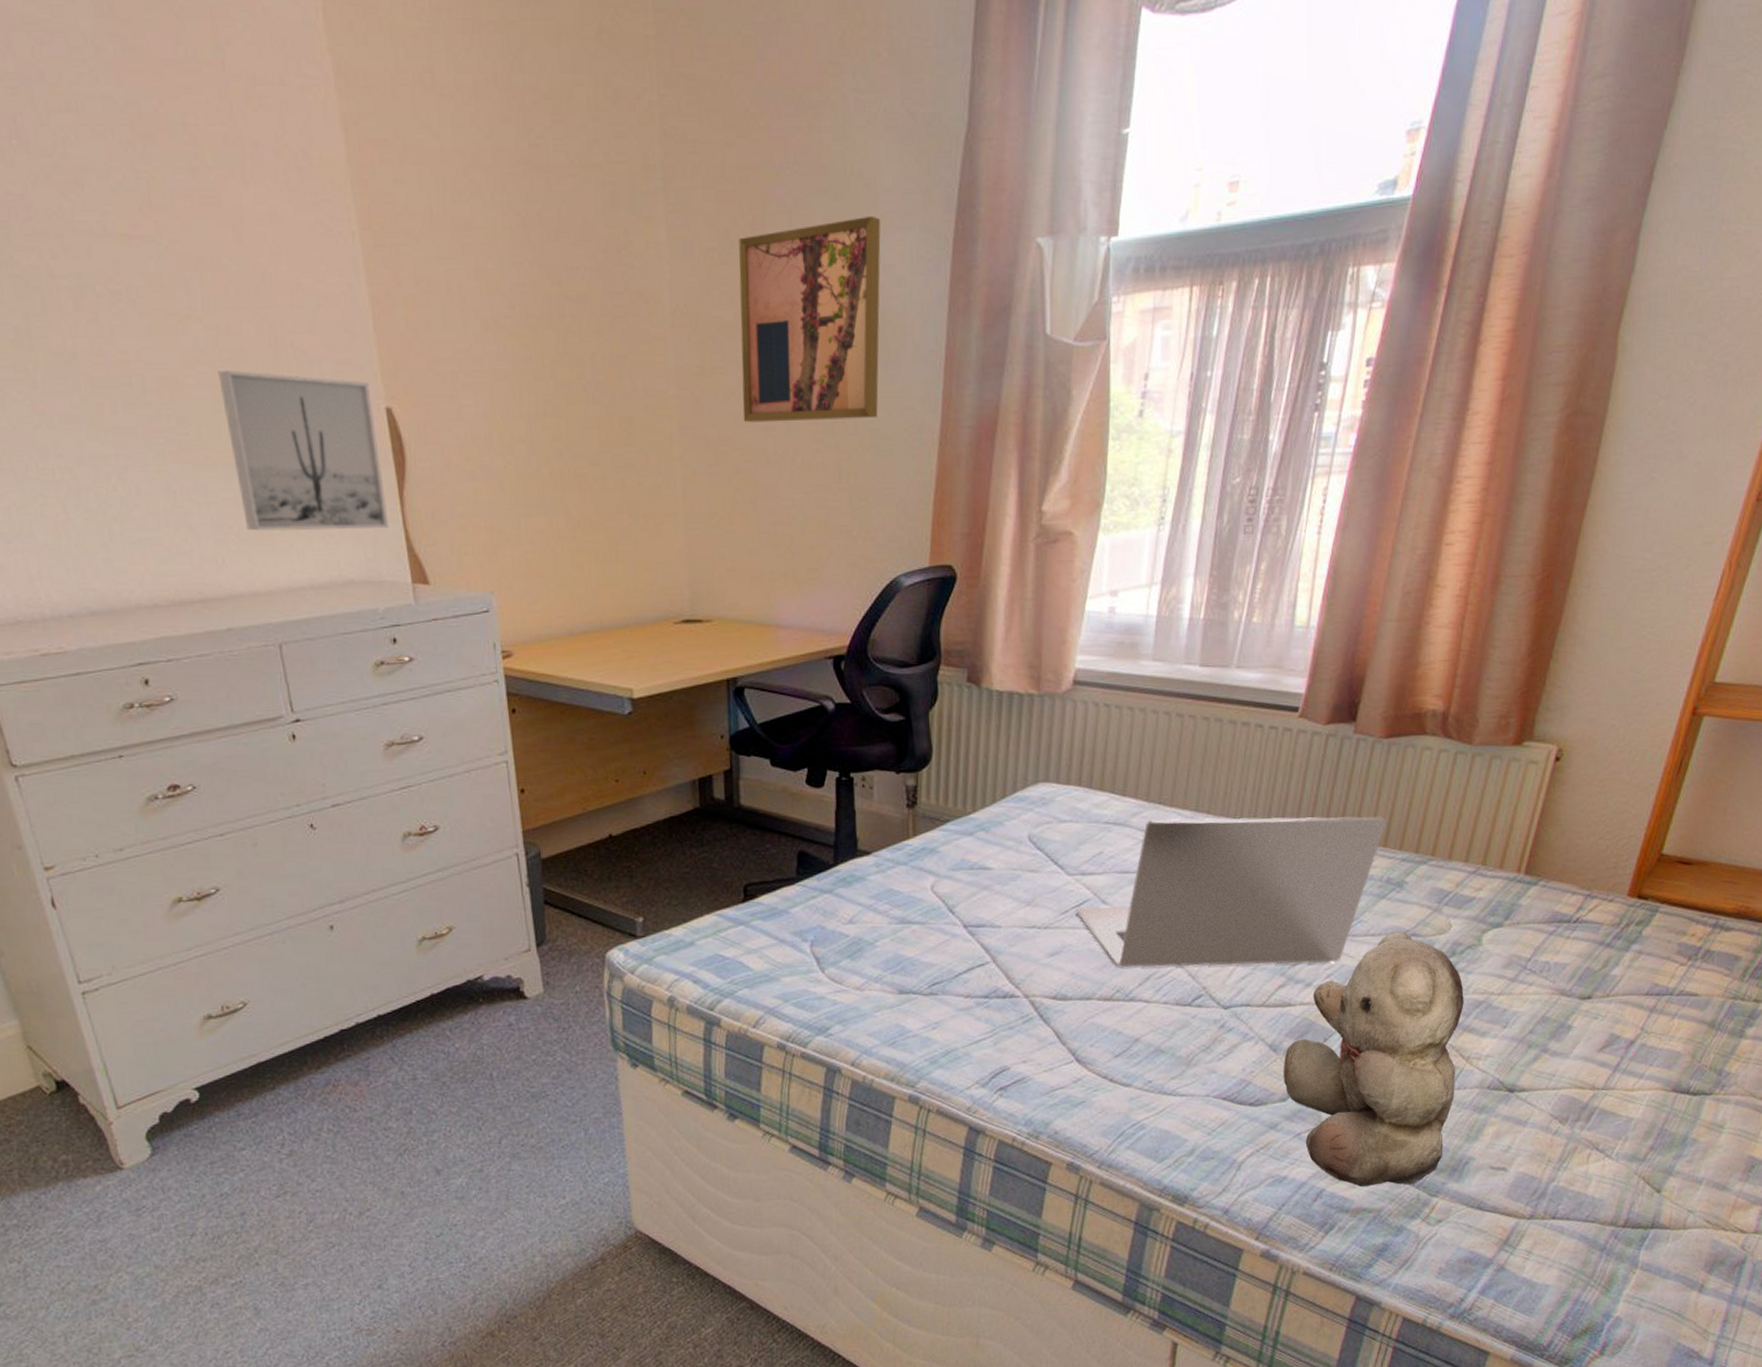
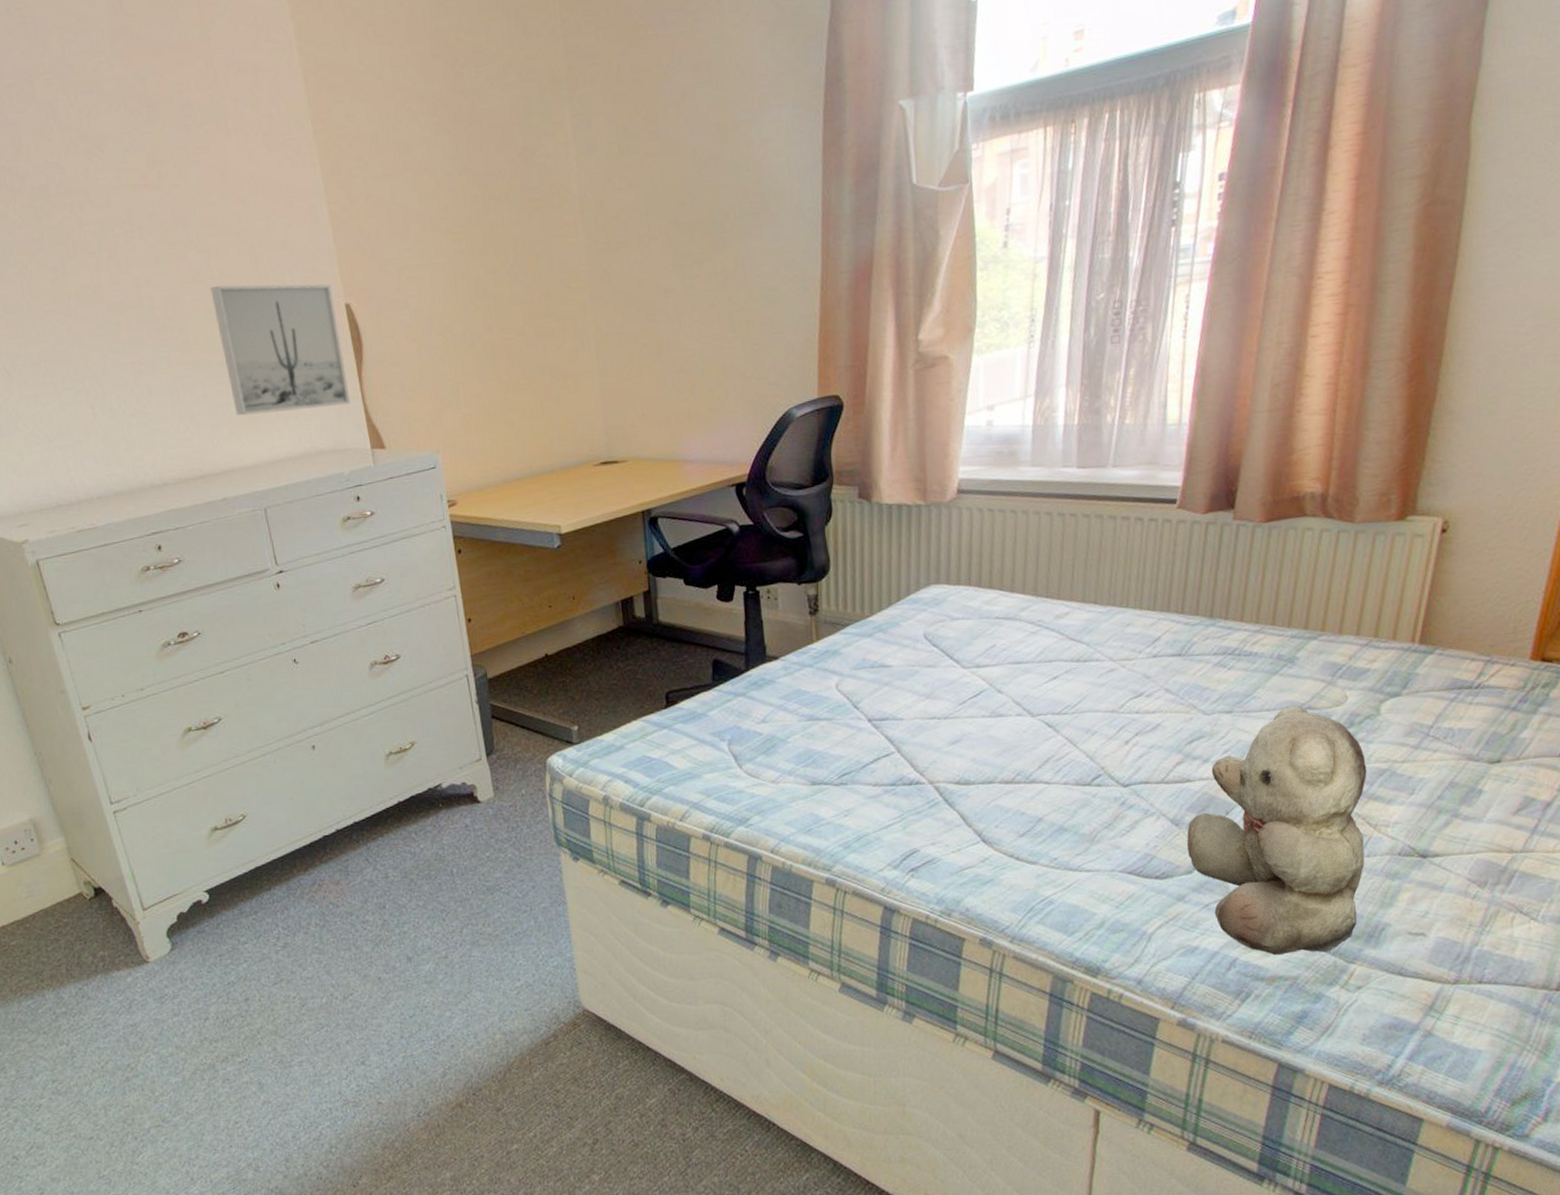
wall art: present [738,215,881,423] -> none [634,98,765,287]
laptop: present [1075,815,1387,968] -> none [972,596,1273,752]

